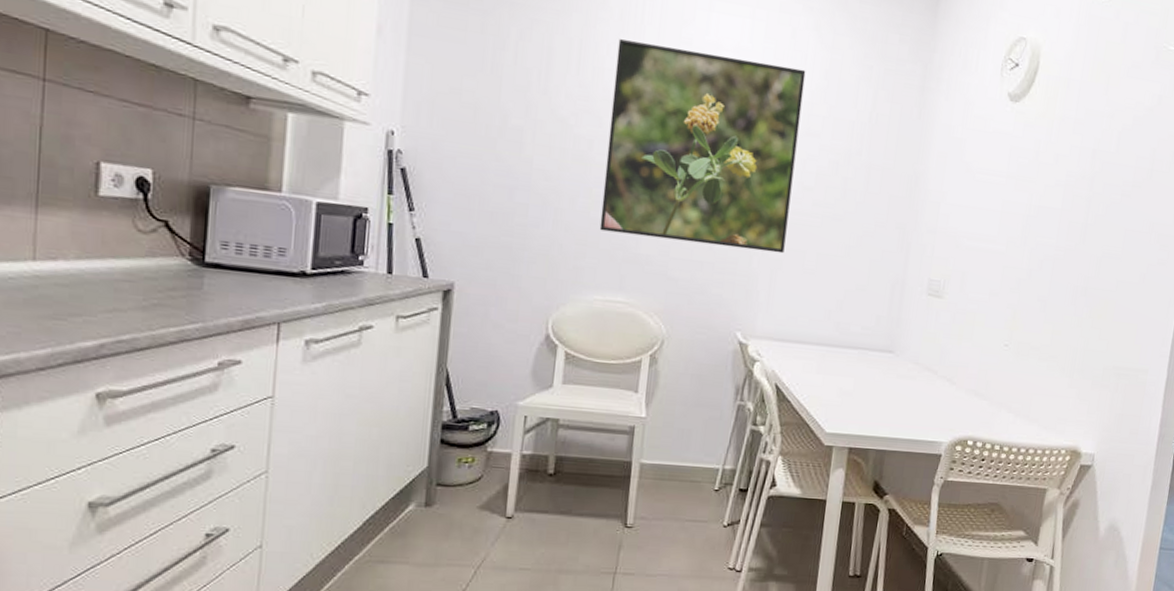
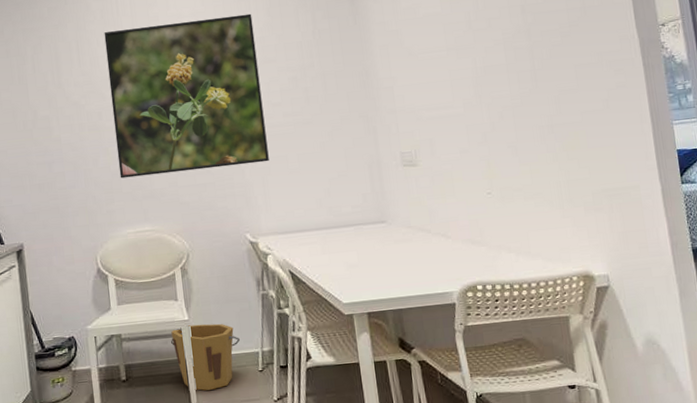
bucket: none [619,424,702,502] -> present [171,323,241,391]

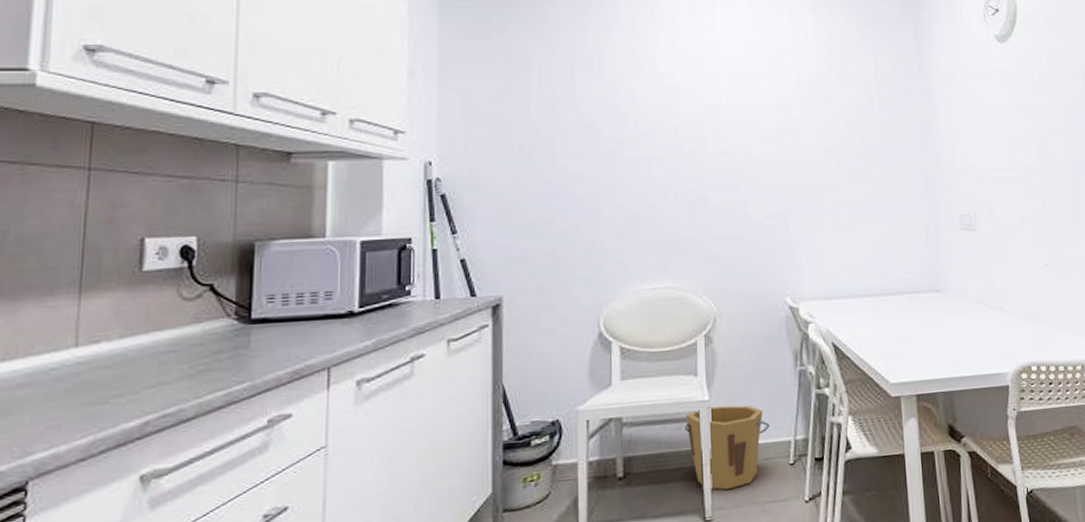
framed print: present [104,13,269,179] -> none [634,44,818,222]

